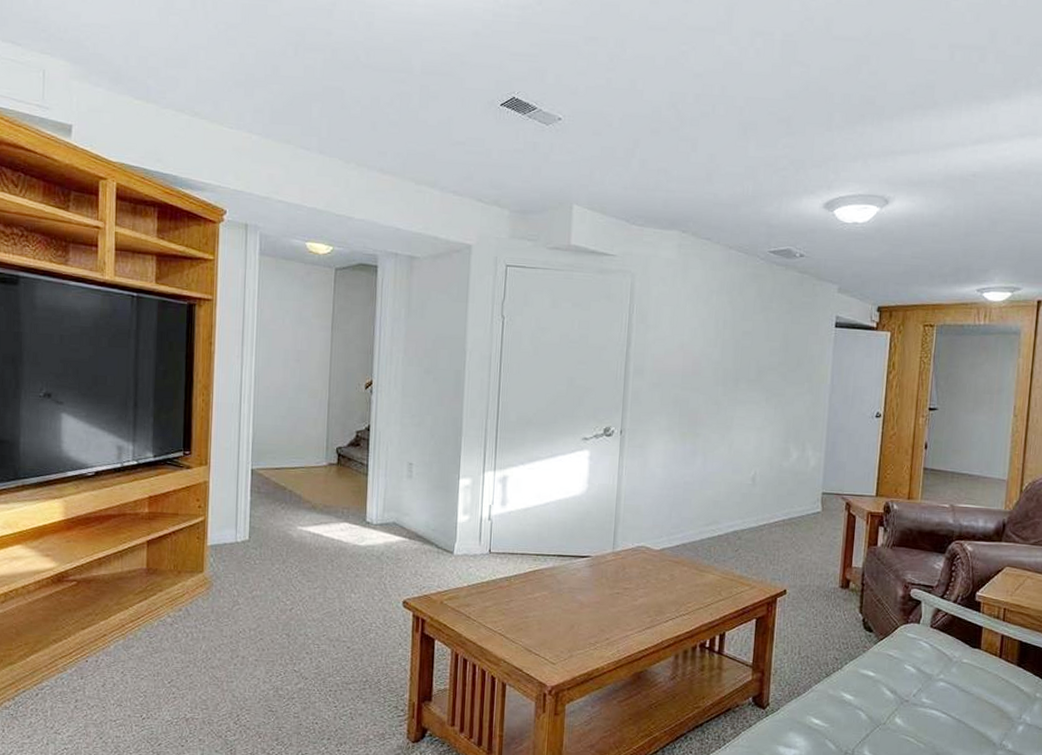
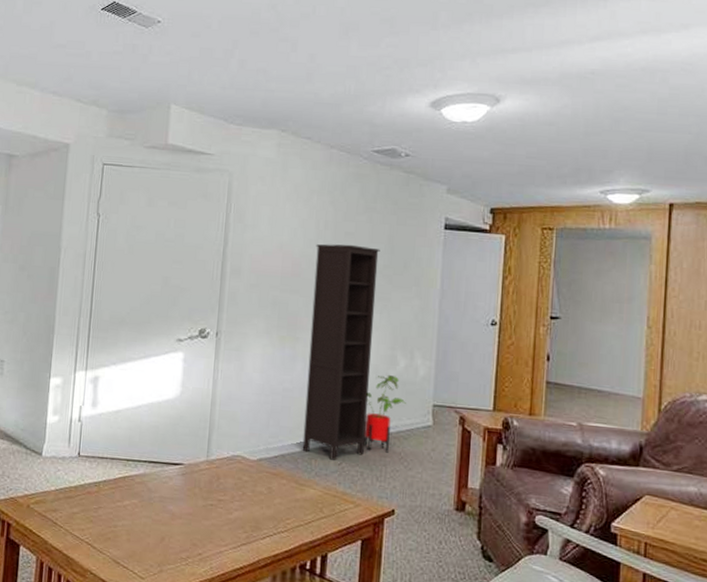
bookcase: none [702,343,776,547] -> present [302,244,380,461]
house plant: none [759,466,798,538] -> present [364,374,406,453]

